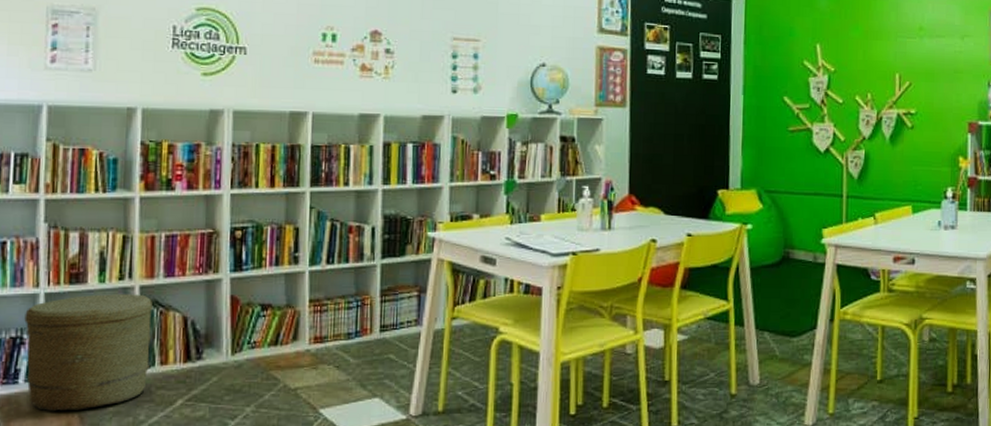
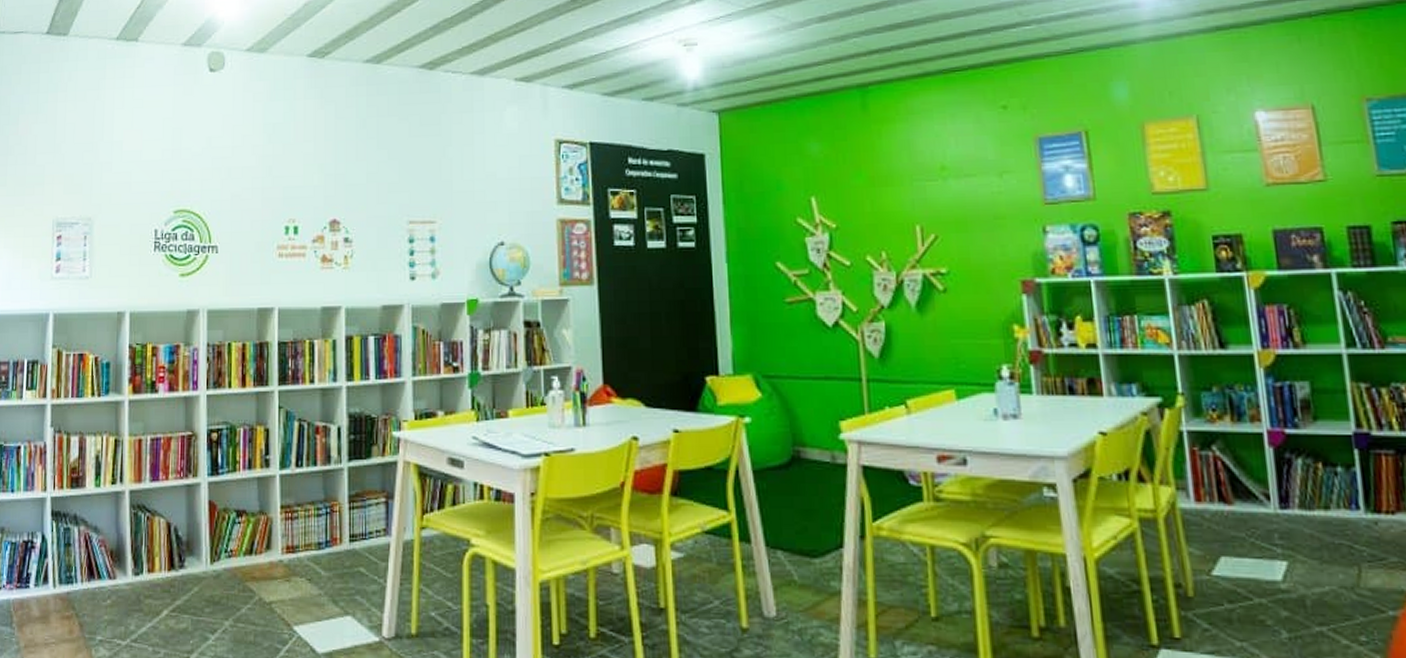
woven basket: present [24,294,152,412] -> none [35,498,140,618]

